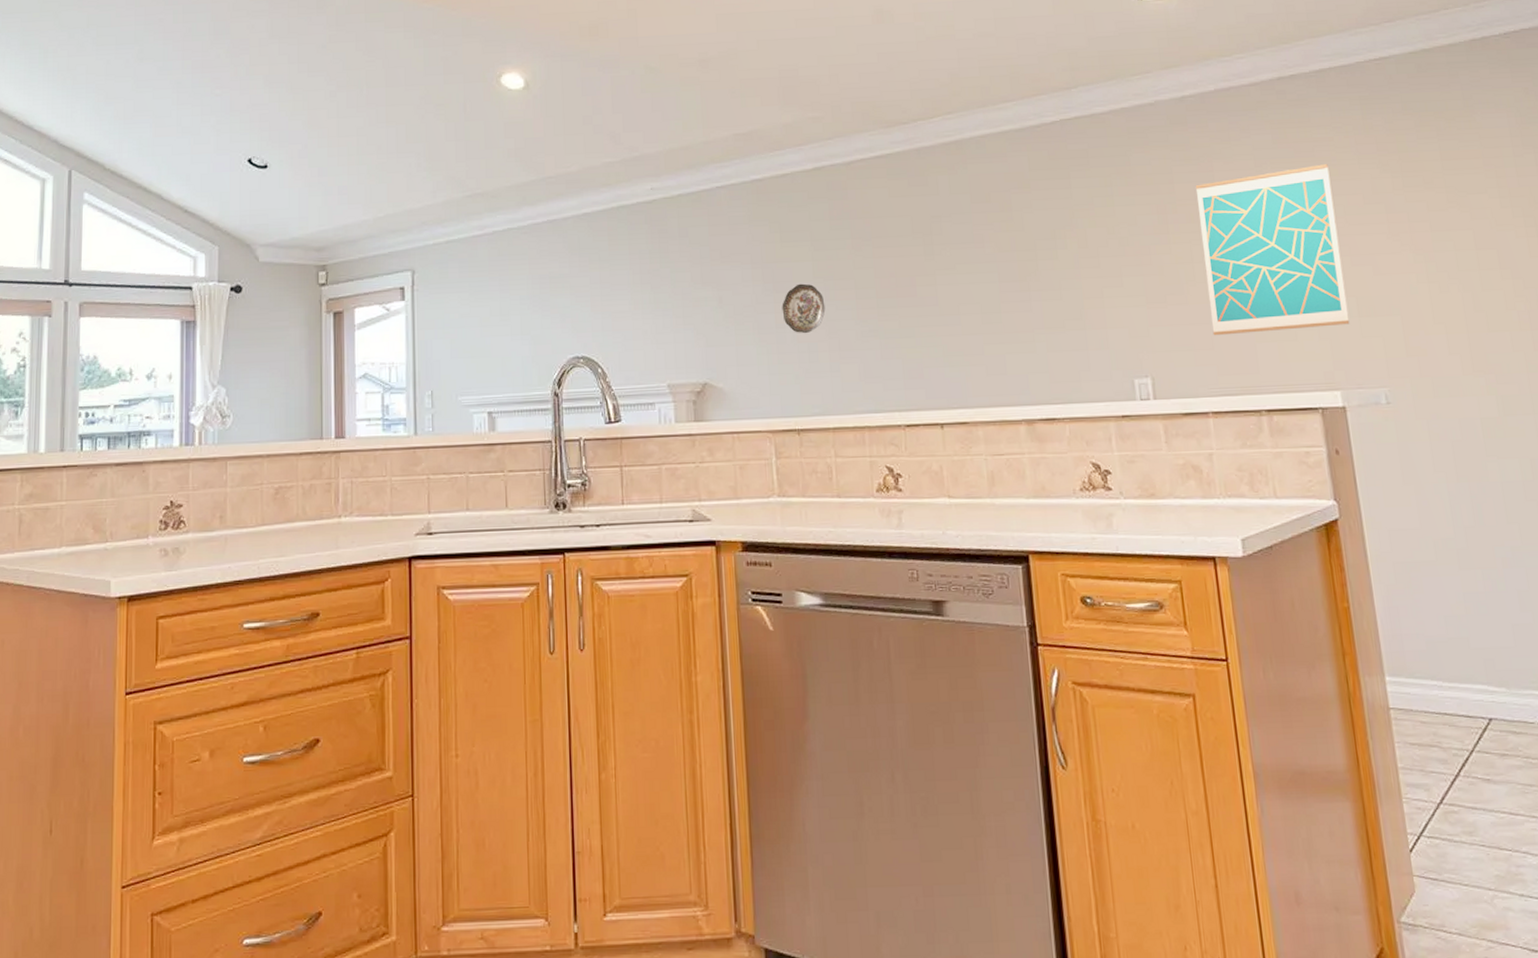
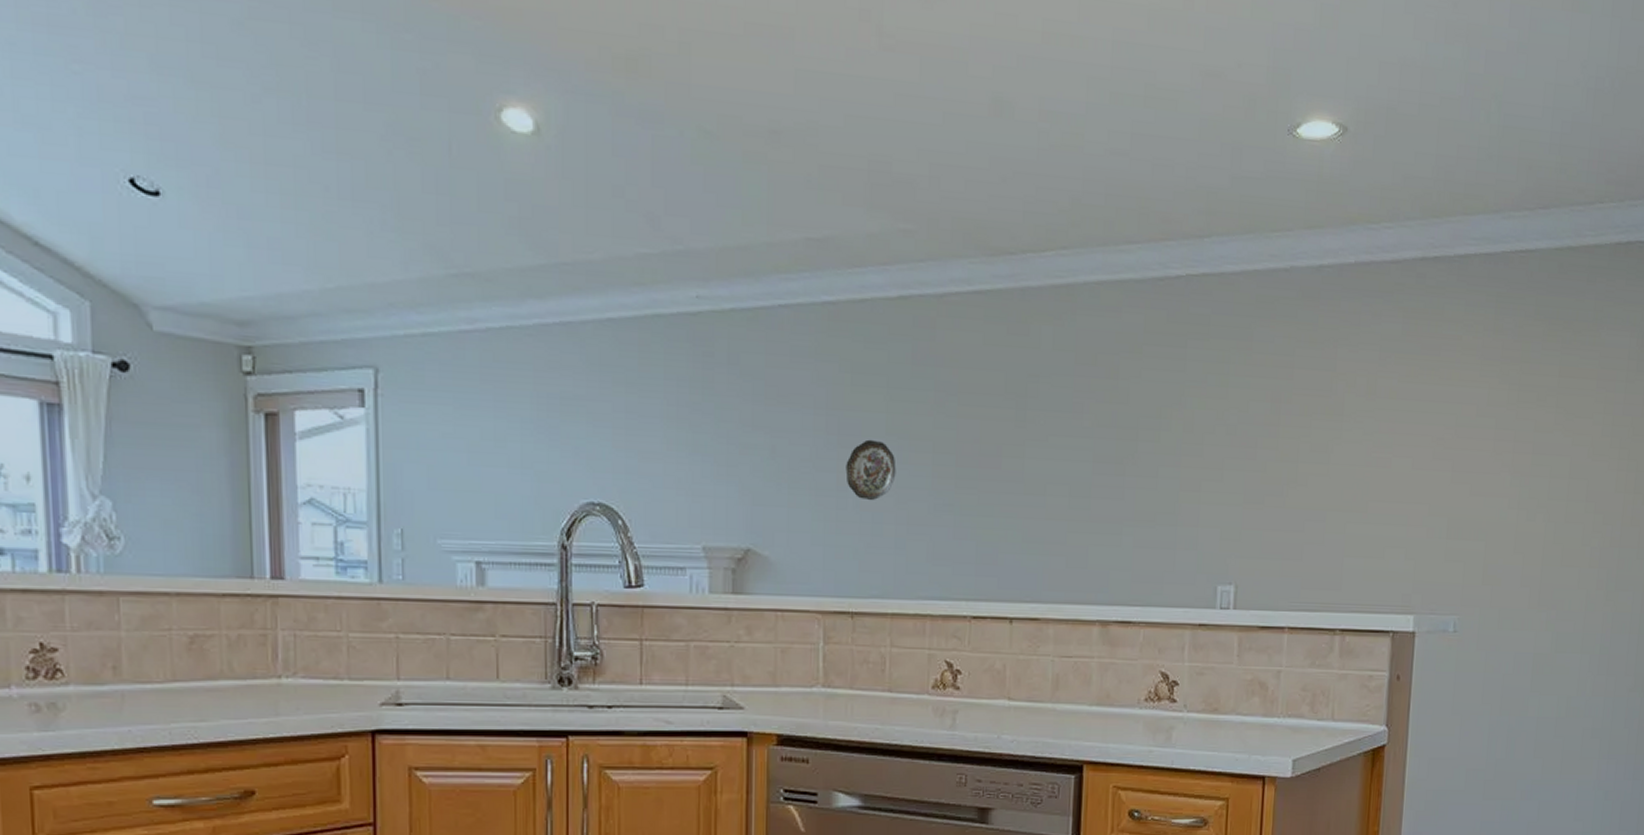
wall art: present [1195,164,1350,336] -> none [1304,365,1451,546]

